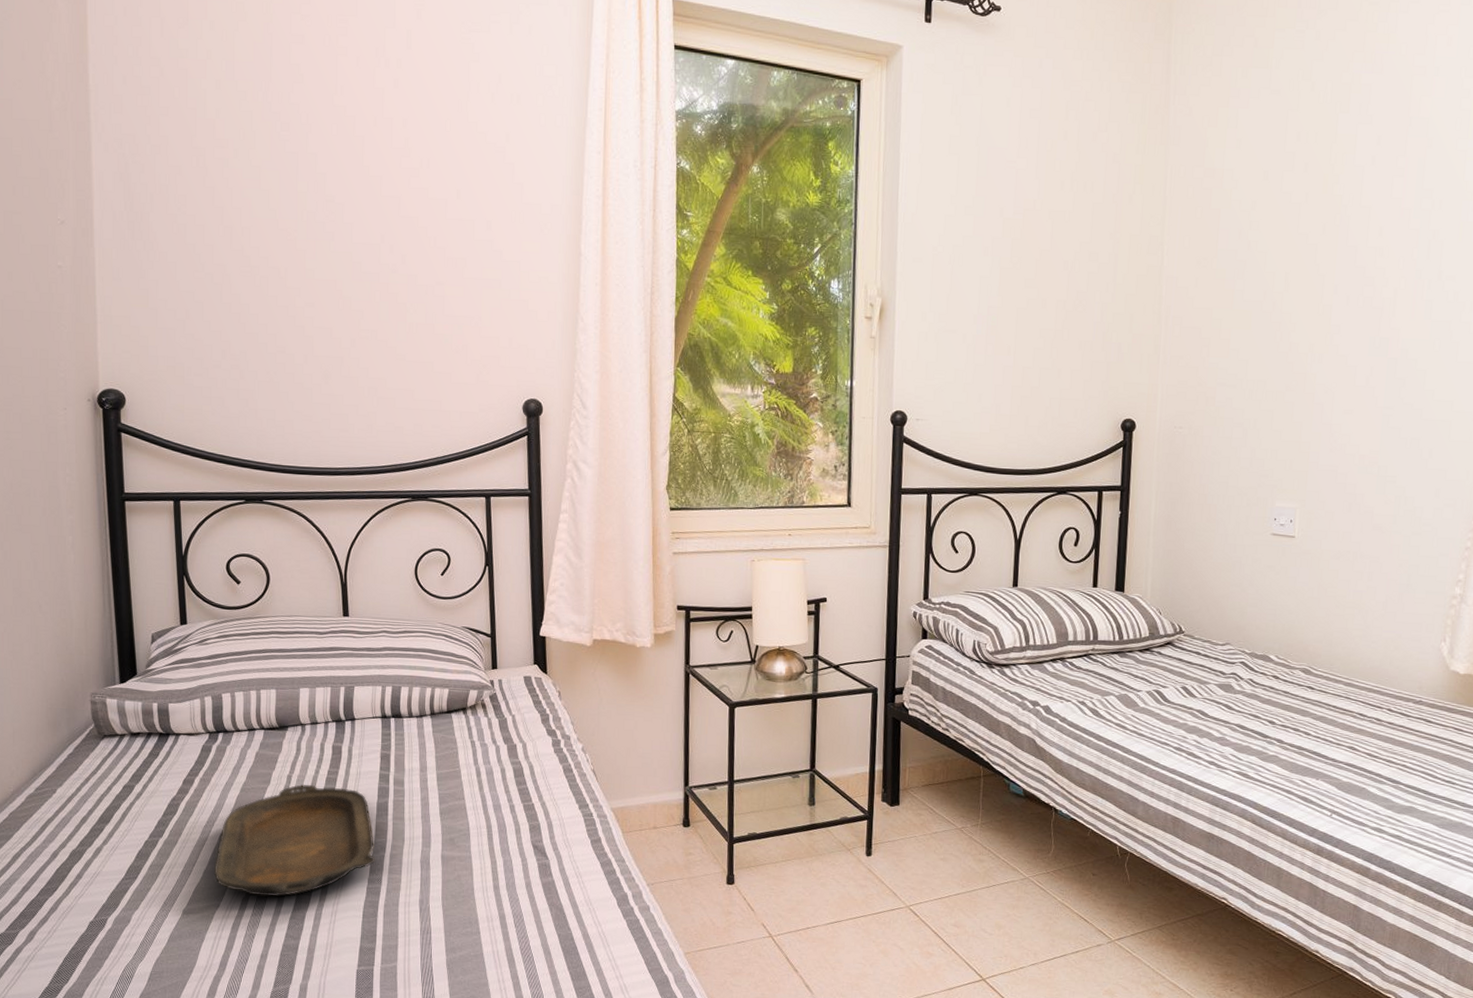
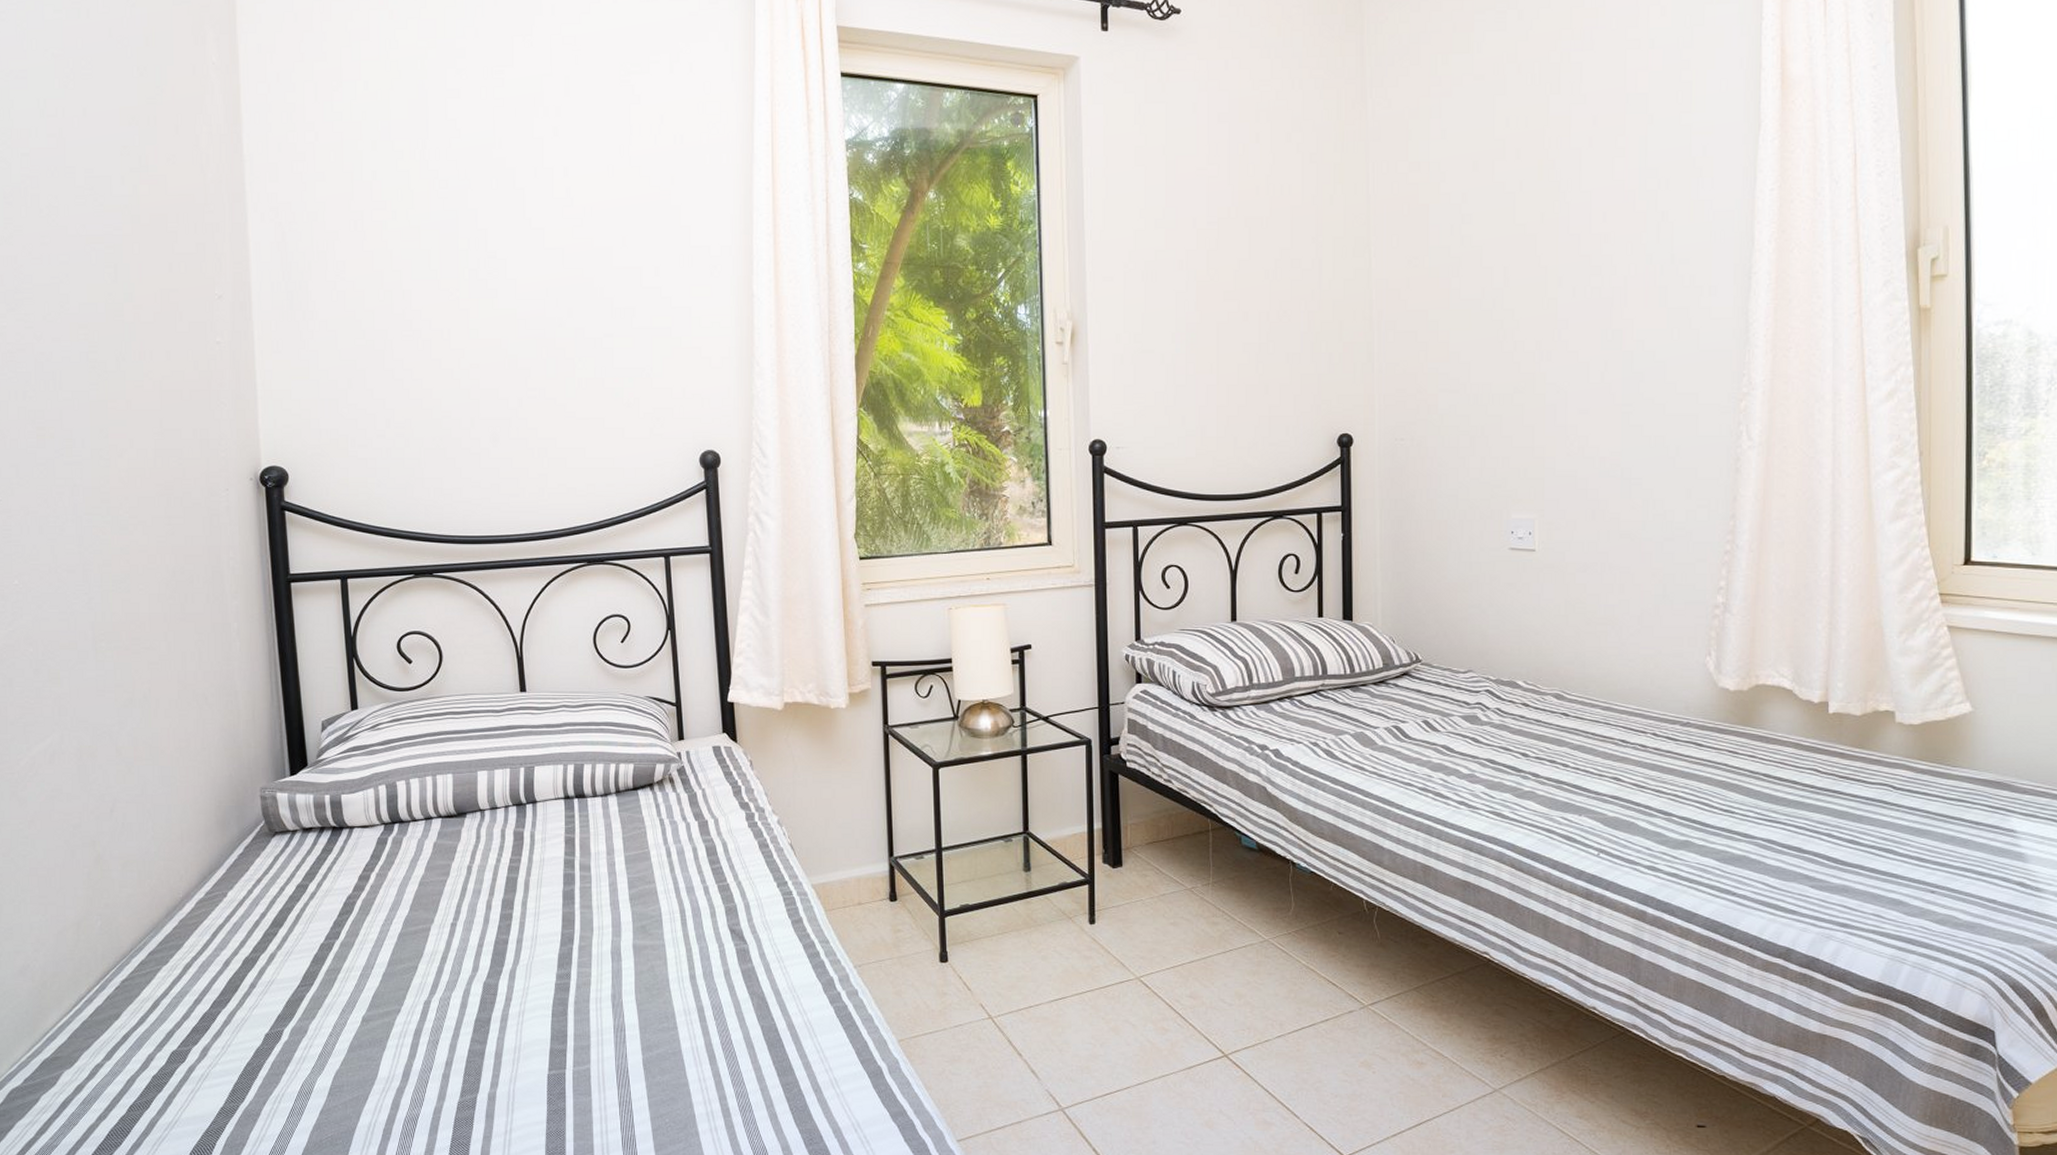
serving tray: present [214,784,375,897] -> none [394,874,563,999]

